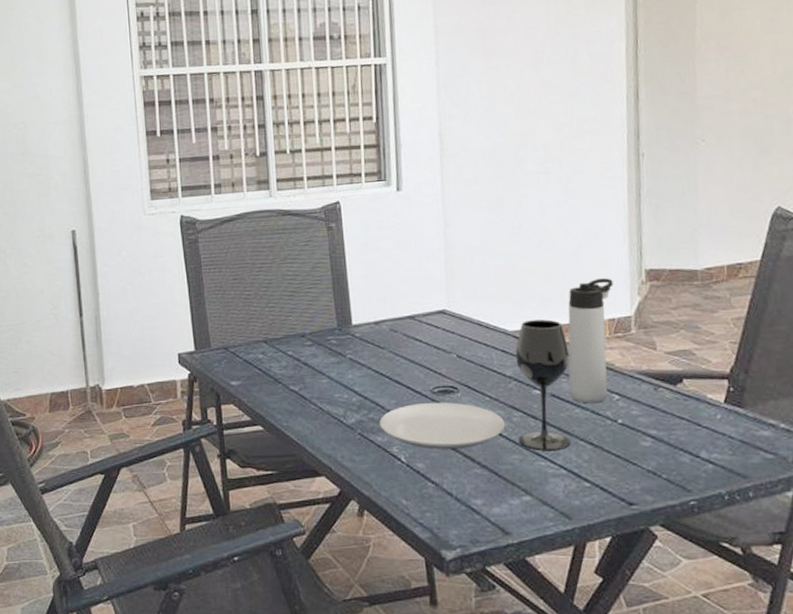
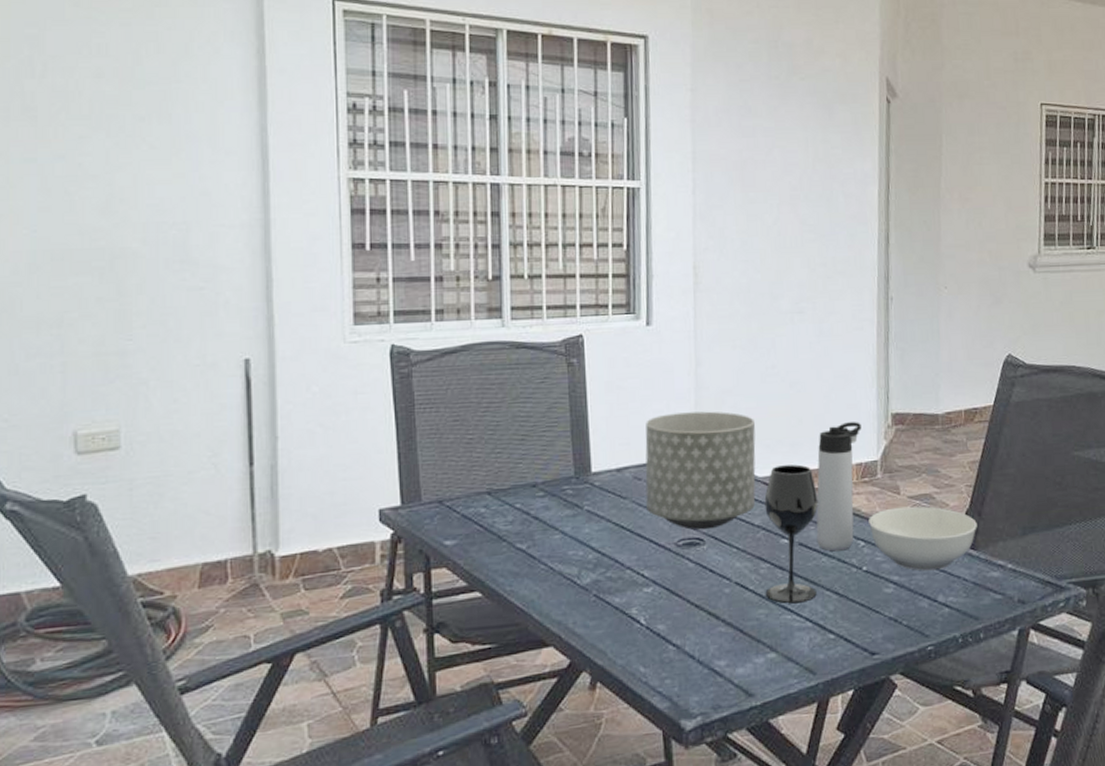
plate: present [379,402,506,450] -> none [618,555,753,609]
planter: none [399,269,507,379] -> present [645,411,756,530]
bowl: none [623,362,744,427] -> present [868,506,977,571]

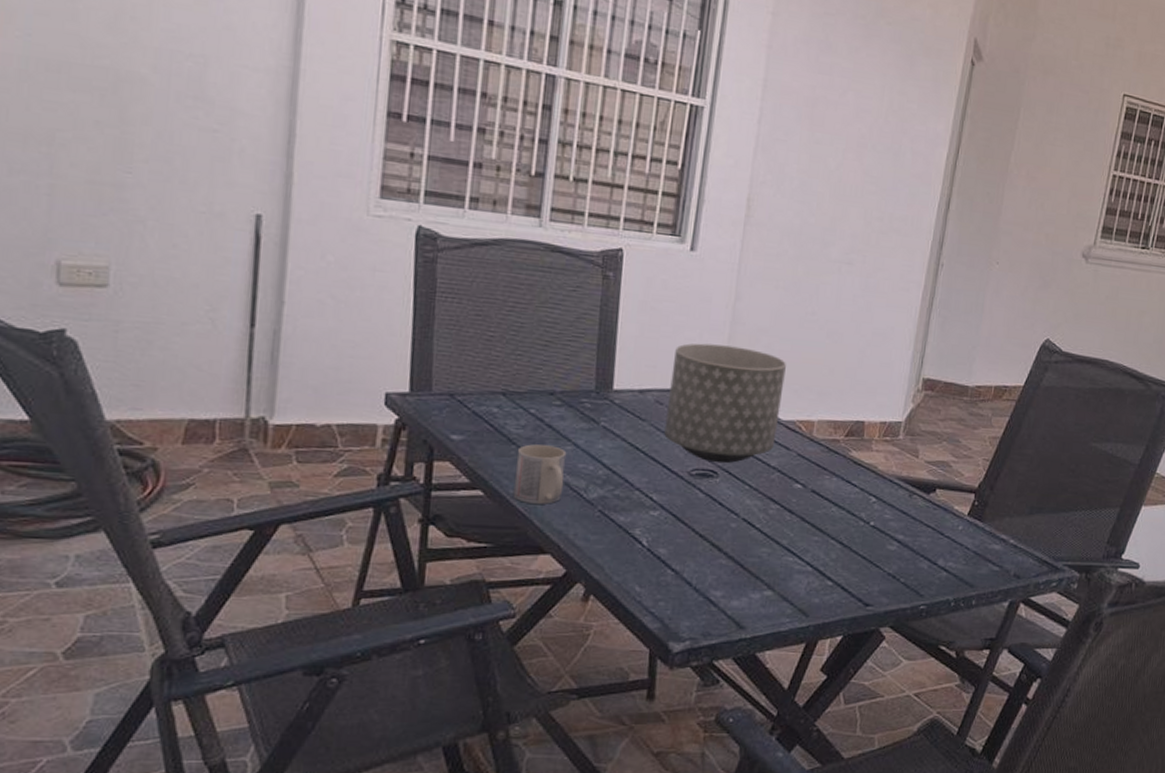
mug: none [508,537,557,598] -> present [513,444,567,504]
wineglass: present [764,464,819,603] -> none [771,412,838,546]
thermos bottle: present [816,422,862,552] -> none [829,380,892,504]
bowl: present [868,506,977,571] -> none [883,469,988,535]

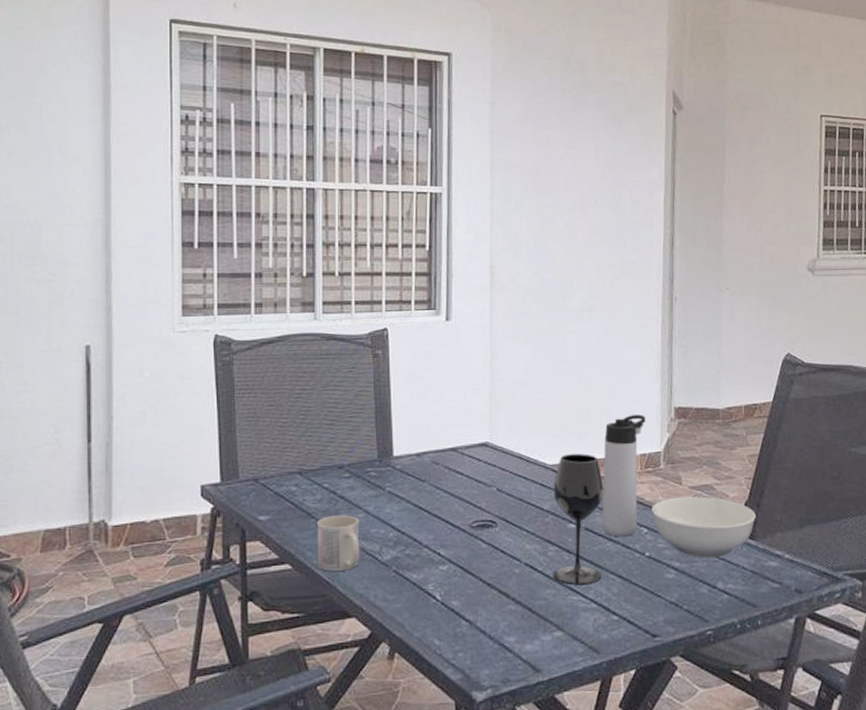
planter: present [664,343,786,464] -> none [443,401,546,513]
wineglass: none [771,412,838,546] -> present [553,453,604,584]
thermos bottle: none [829,380,892,504] -> present [601,414,646,537]
bowl: none [883,469,988,535] -> present [652,496,756,559]

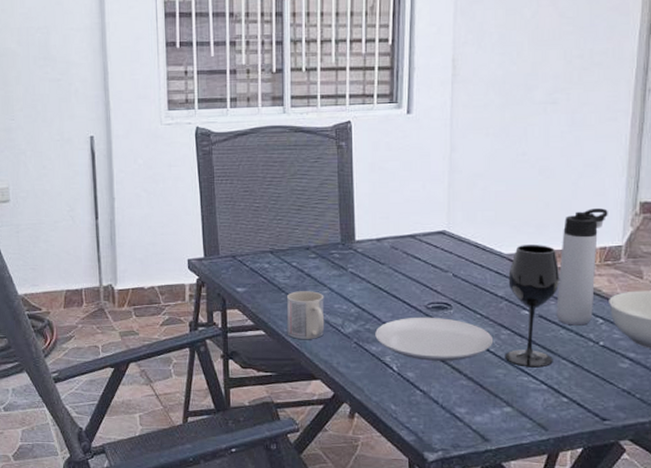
plate: none [416,536,541,586] -> present [375,317,494,361]

